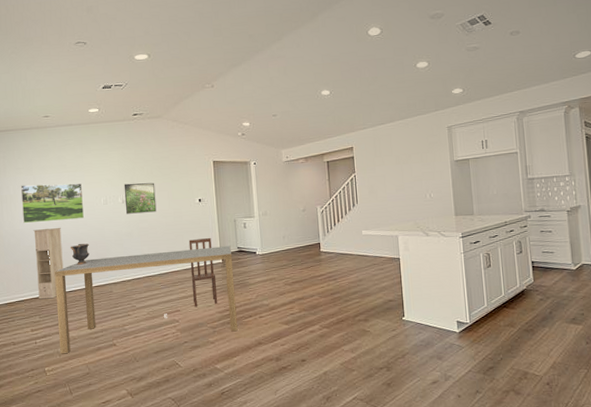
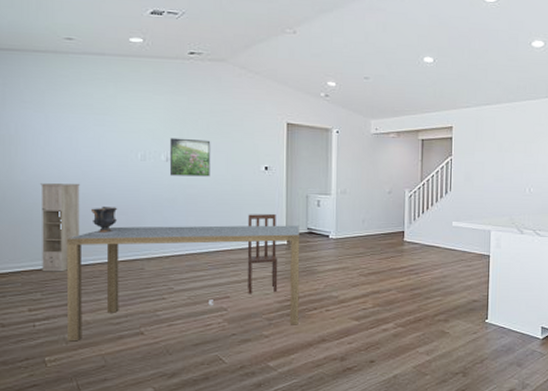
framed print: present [20,183,84,223] -> none [25,124,113,175]

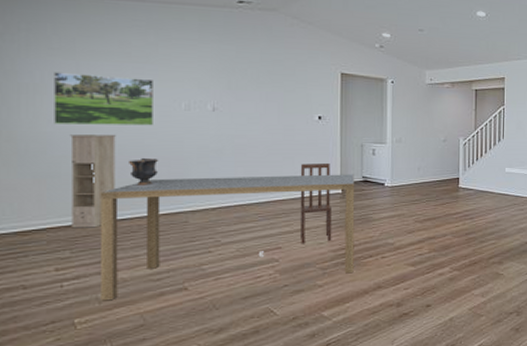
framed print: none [25,124,113,175] -> present [52,72,153,126]
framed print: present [169,138,211,177] -> none [216,87,261,127]

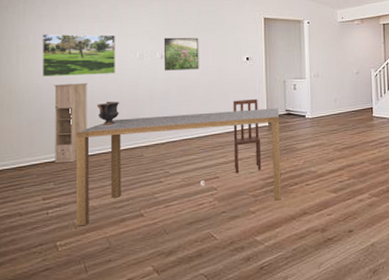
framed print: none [216,87,261,127] -> present [163,37,199,71]

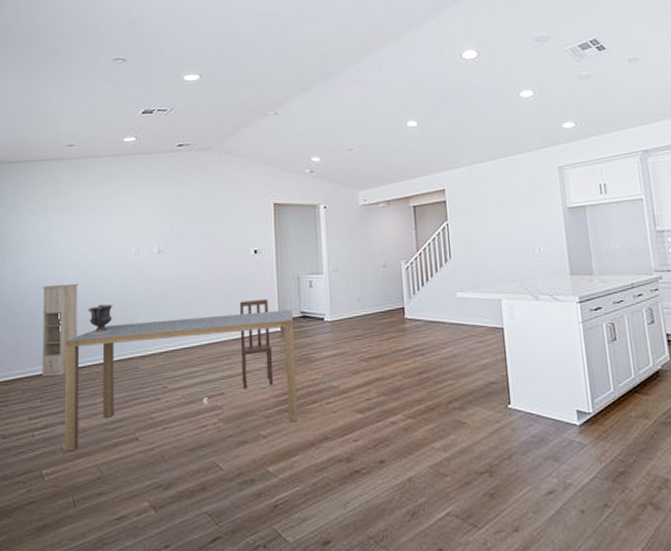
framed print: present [41,34,115,77] -> none [30,227,108,277]
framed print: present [163,37,199,71] -> none [161,228,201,268]

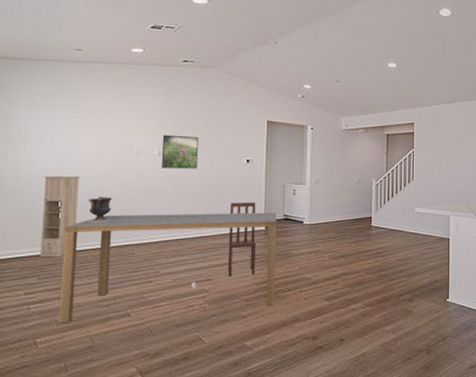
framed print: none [161,228,201,268] -> present [161,134,199,169]

